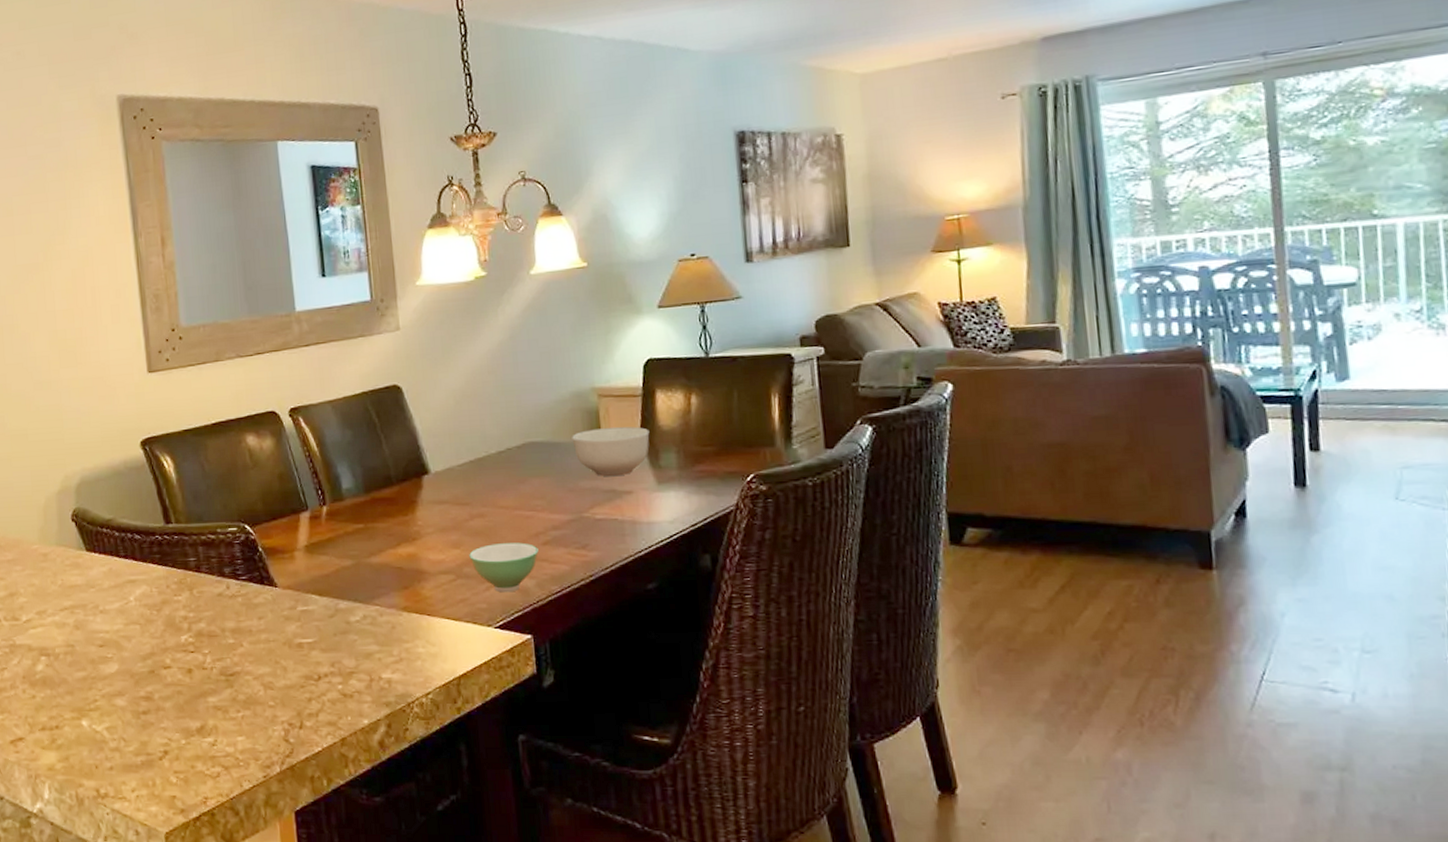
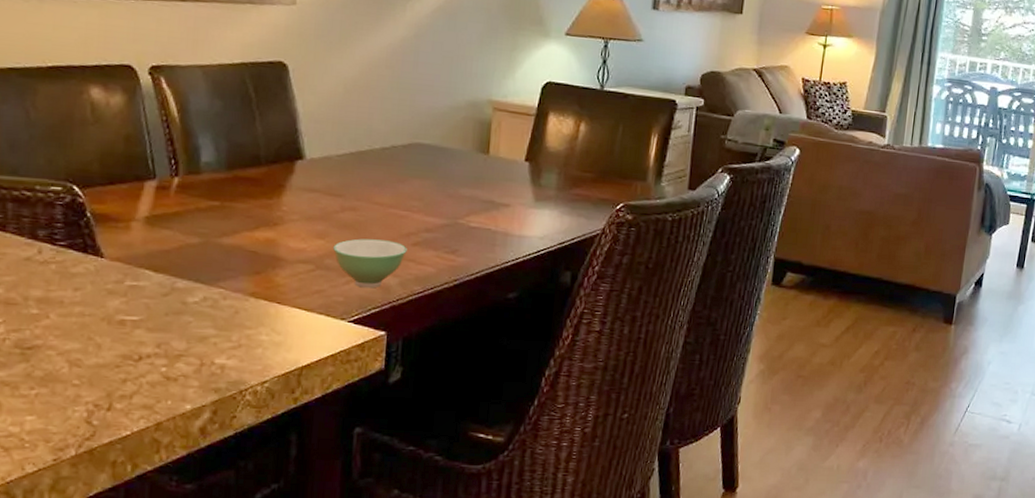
bowl: present [572,426,650,477] -> none [460,140,536,189]

